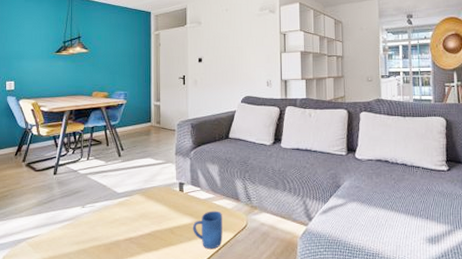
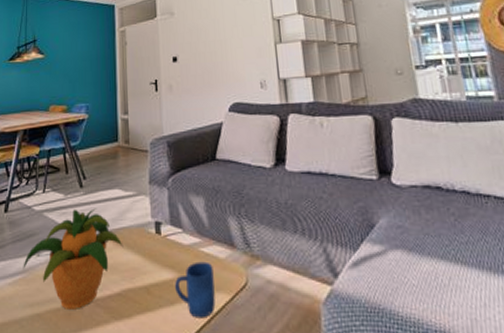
potted plant: none [70,172,153,245] -> present [23,208,124,309]

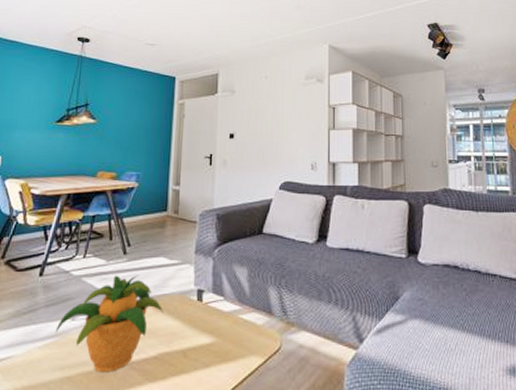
mug: present [175,261,216,319] -> none [212,327,250,380]

